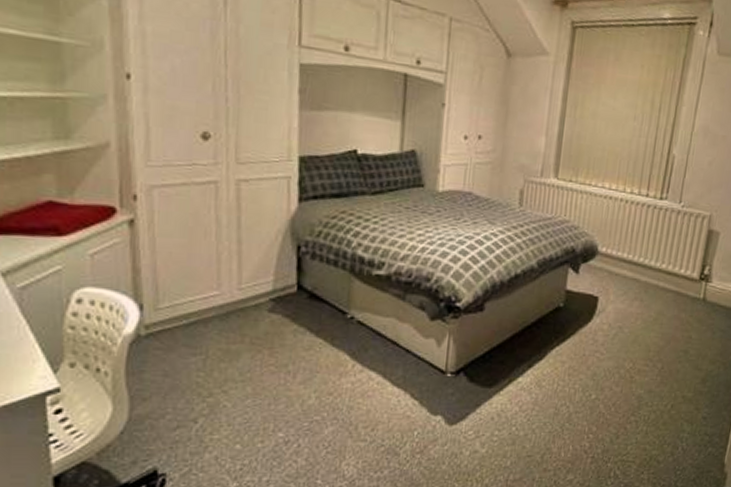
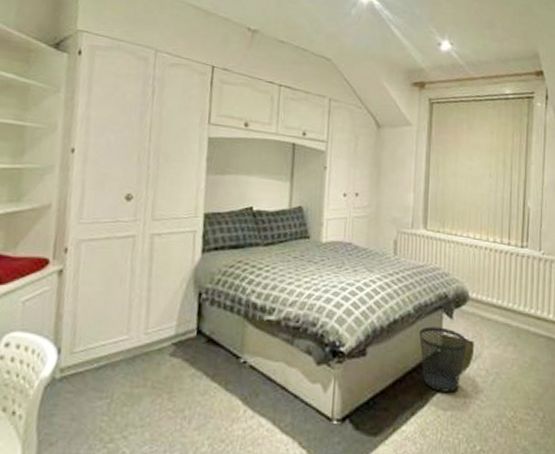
wastebasket: none [541,281,592,346] -> present [419,326,467,392]

